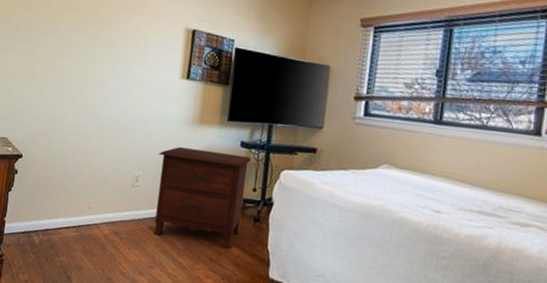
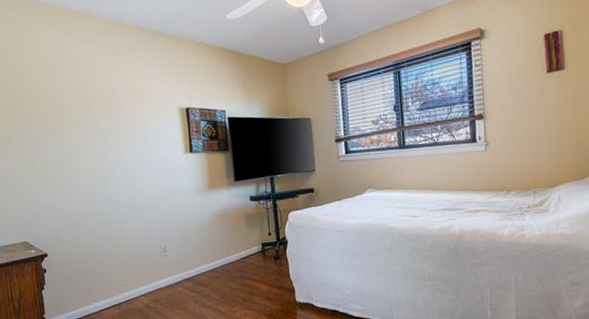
nightstand: present [154,147,251,249] -> none [179,208,265,293]

